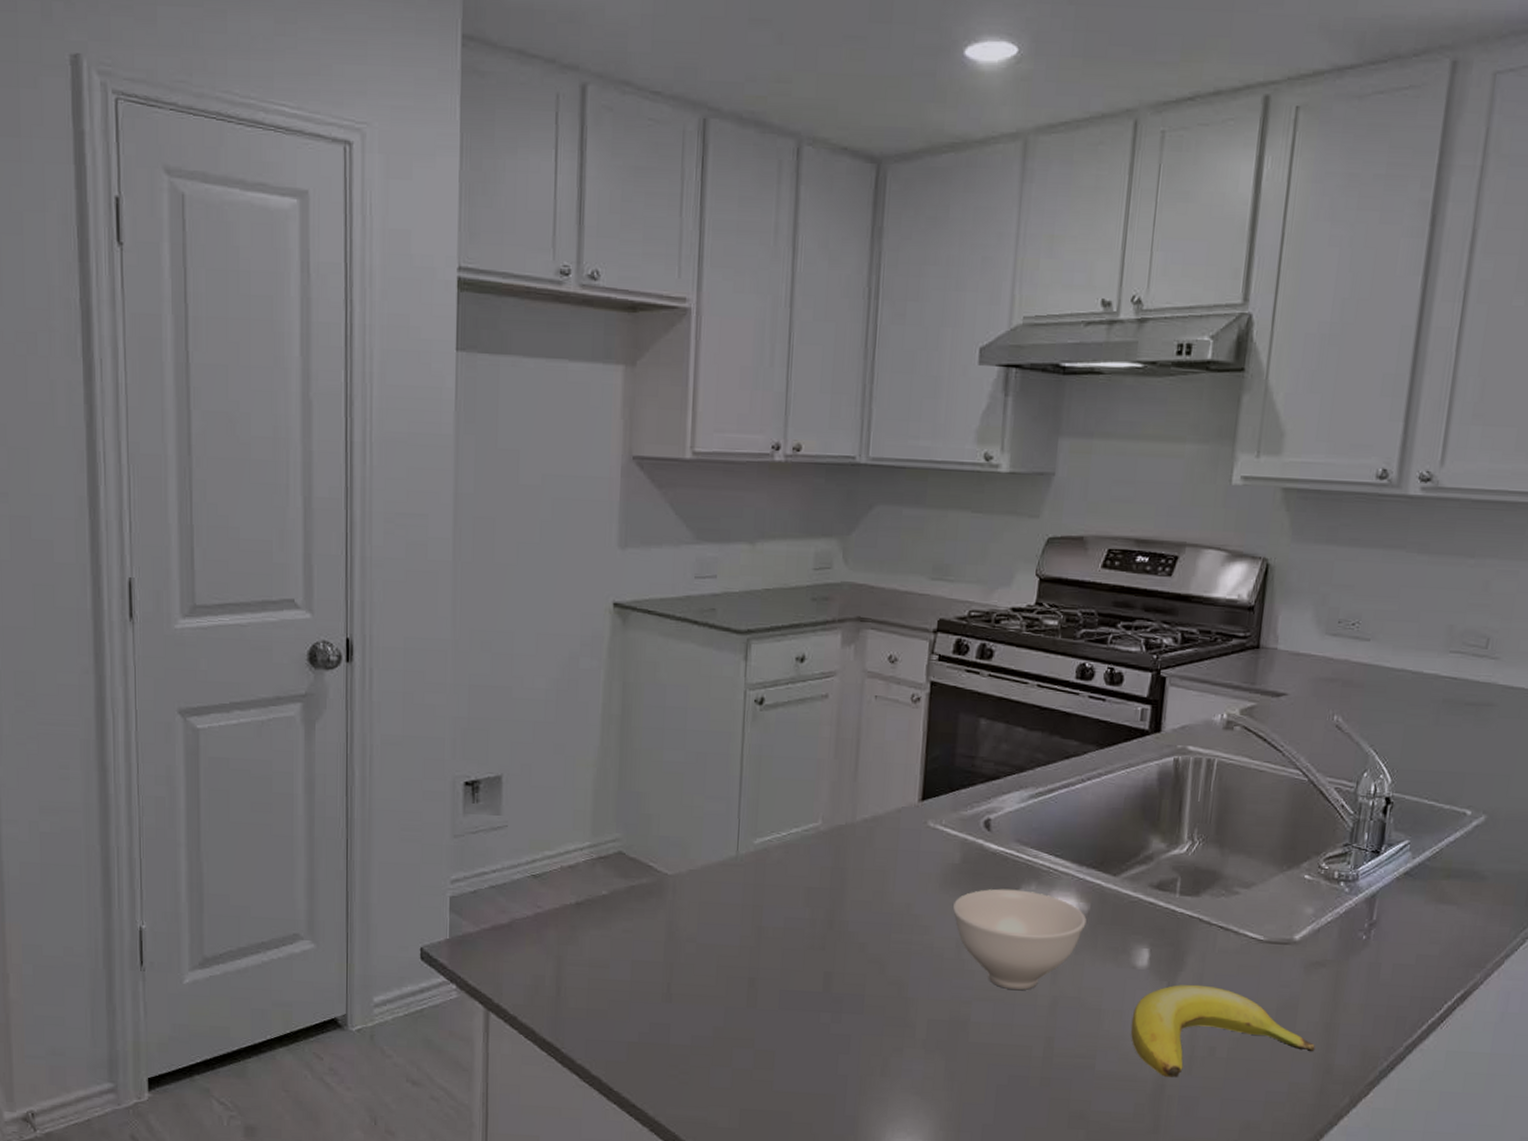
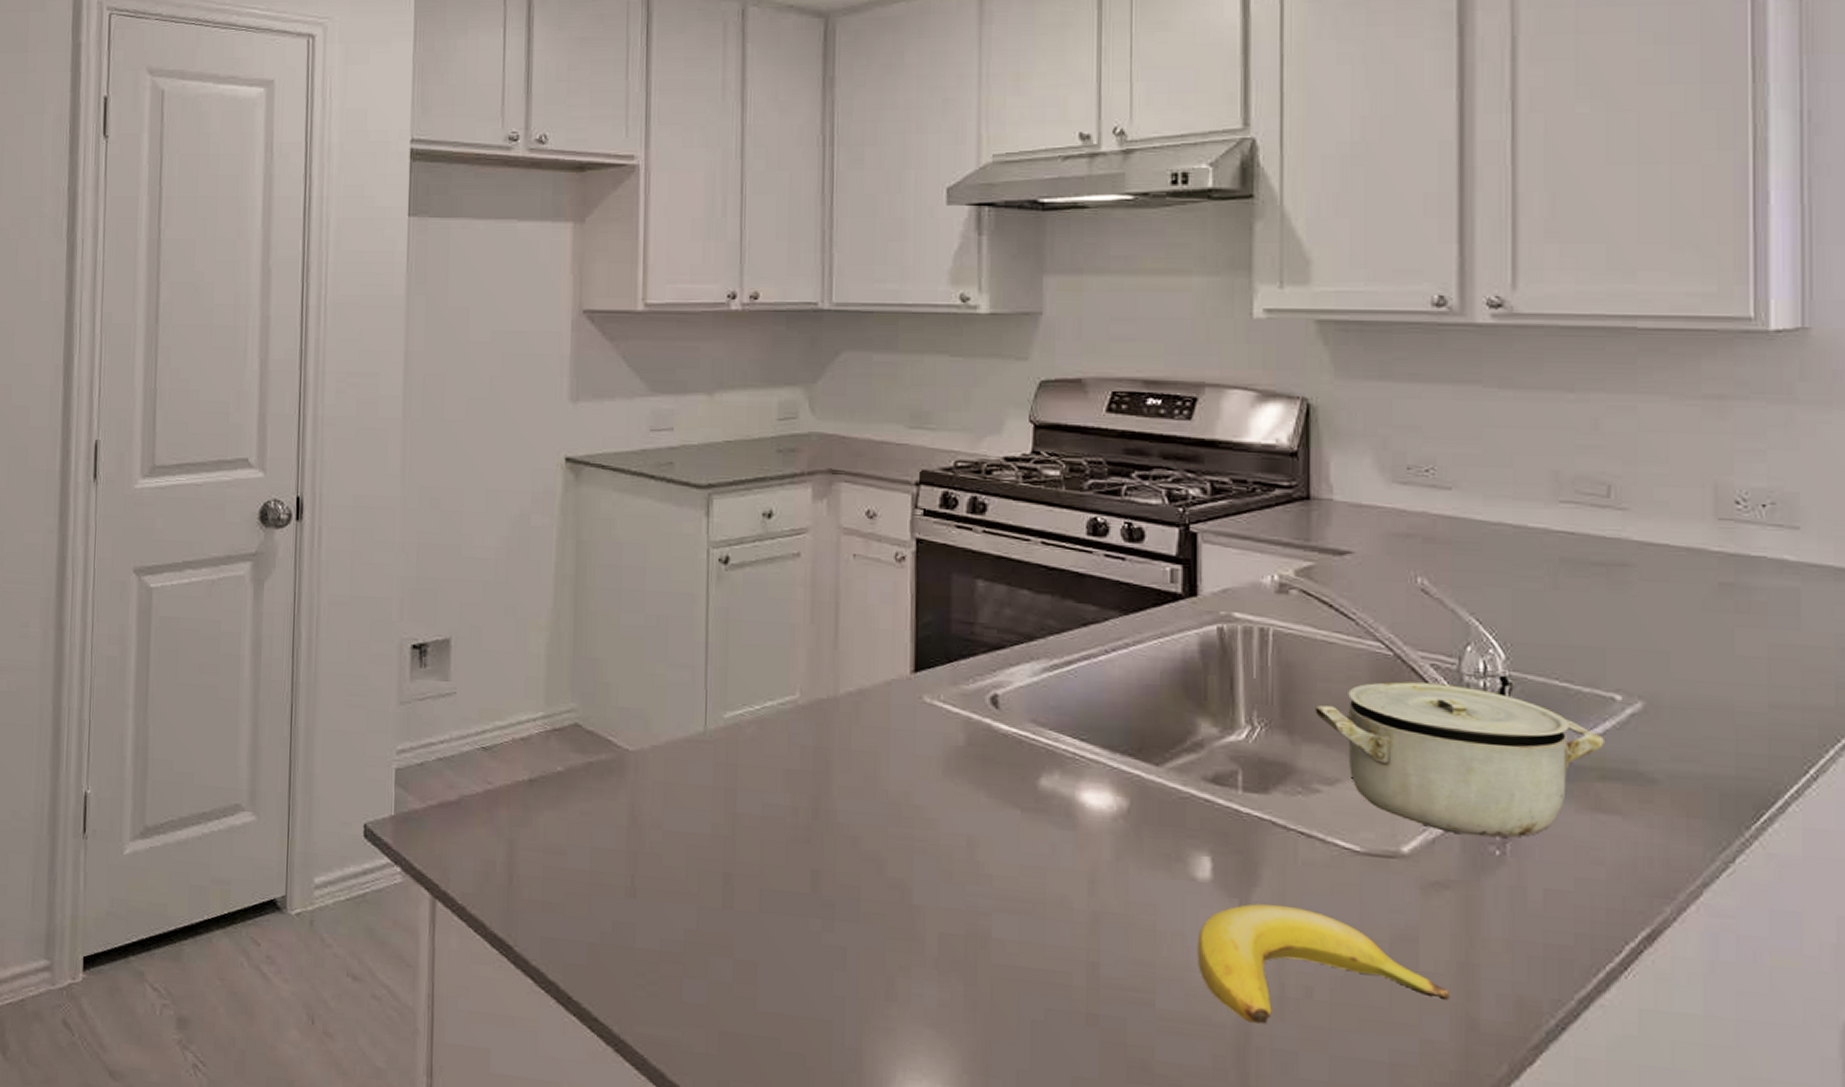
bowl: present [952,888,1087,991] -> none [959,777,1127,902]
cooking pot: none [1242,802,1454,926] -> present [1315,681,1604,838]

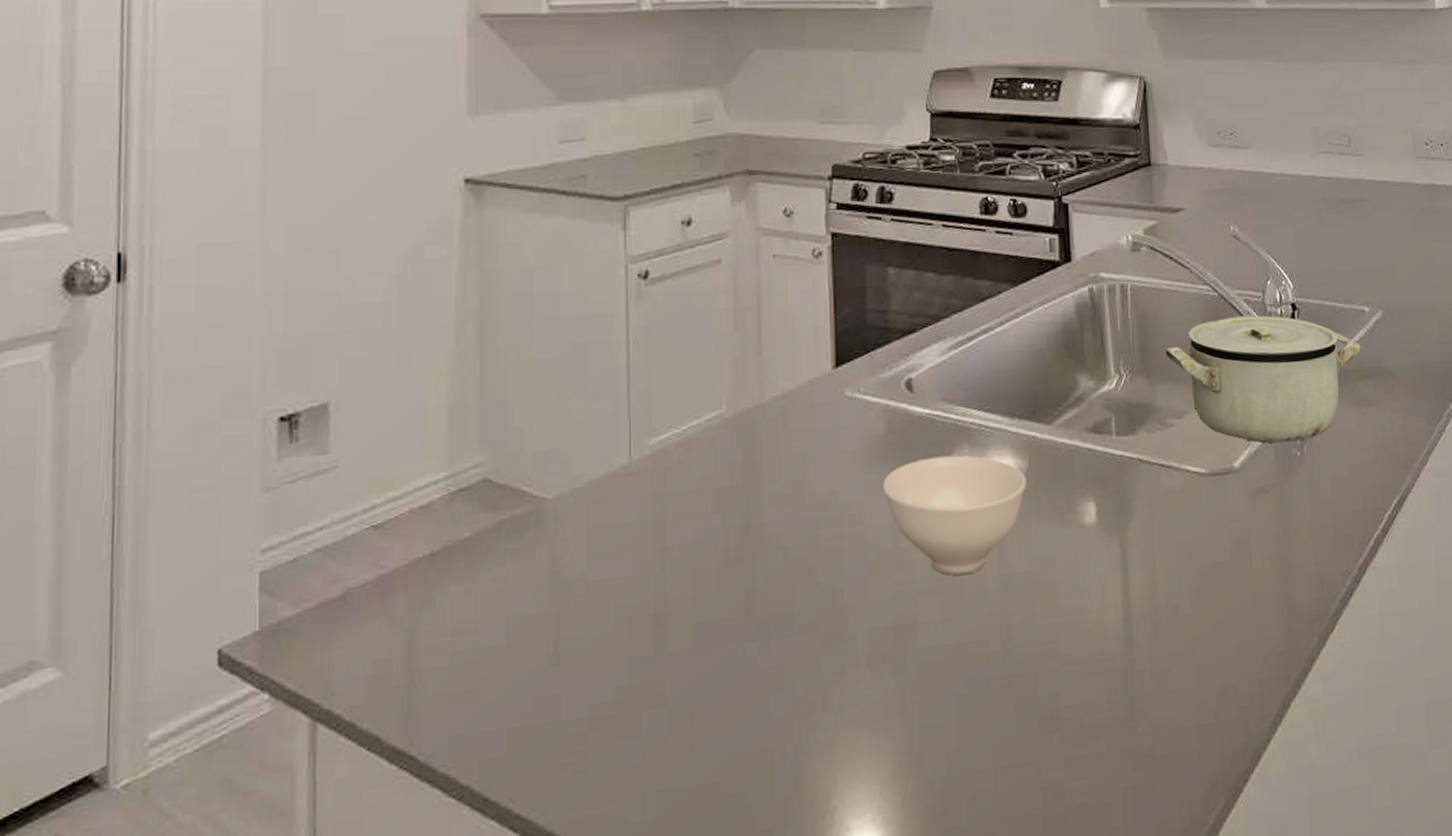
bowl: none [959,777,1127,902] -> present [882,455,1027,575]
banana: present [1197,904,1450,1024] -> none [1089,534,1275,649]

